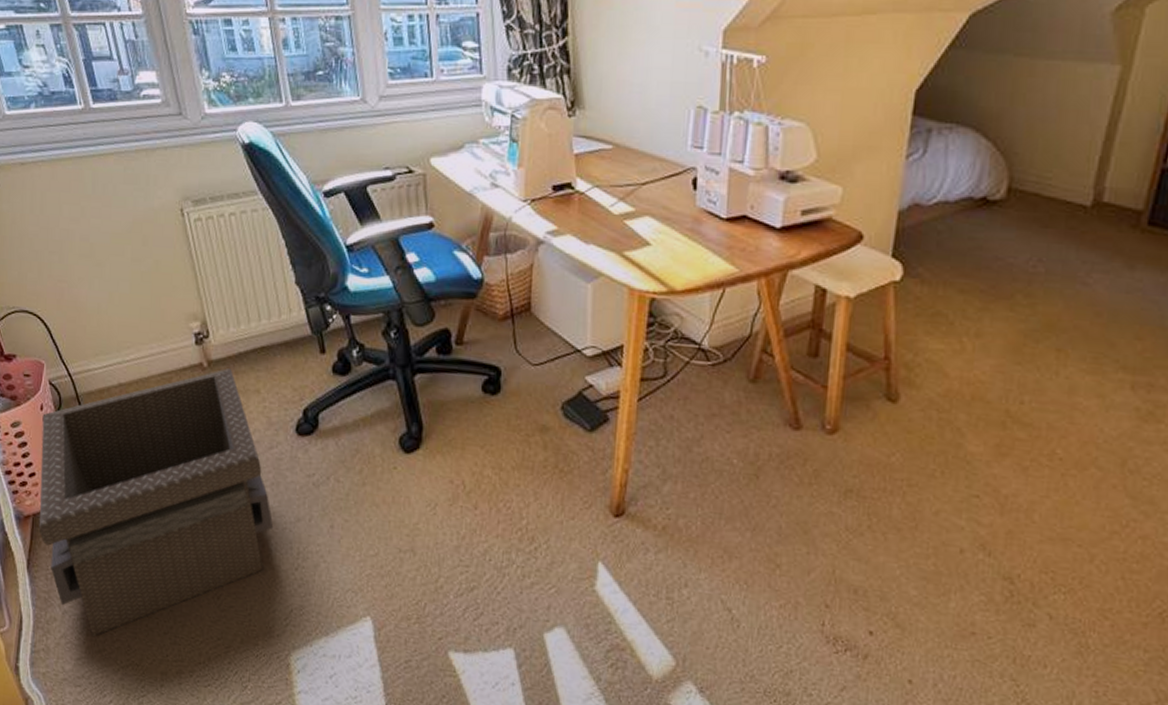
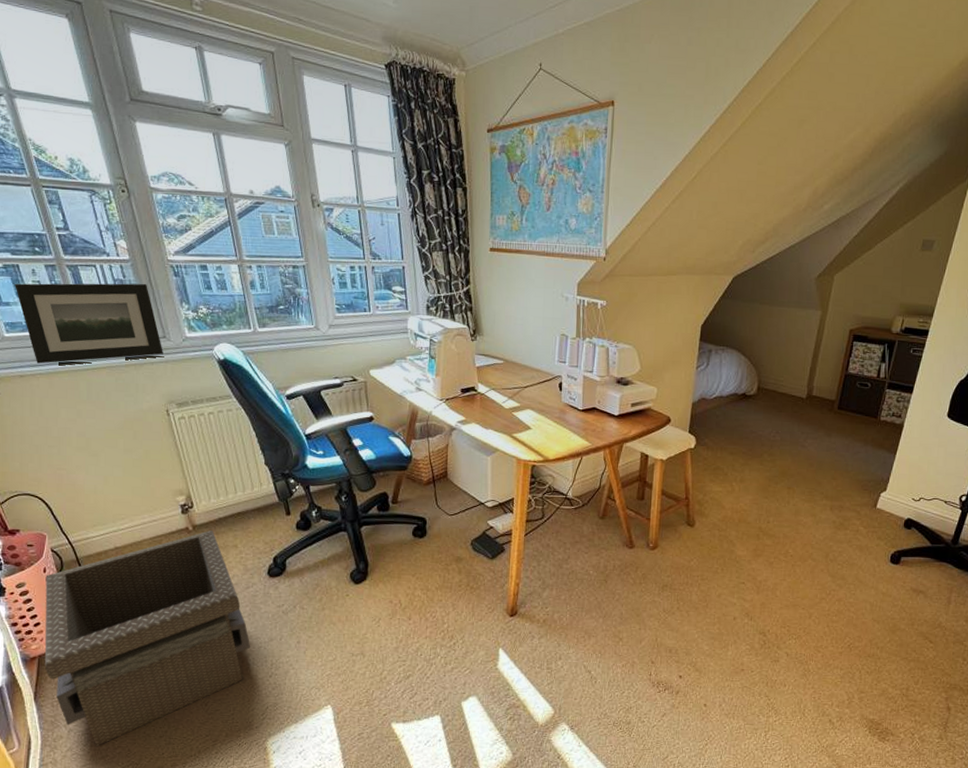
picture frame: none [17,44,179,149] -> present [15,283,163,364]

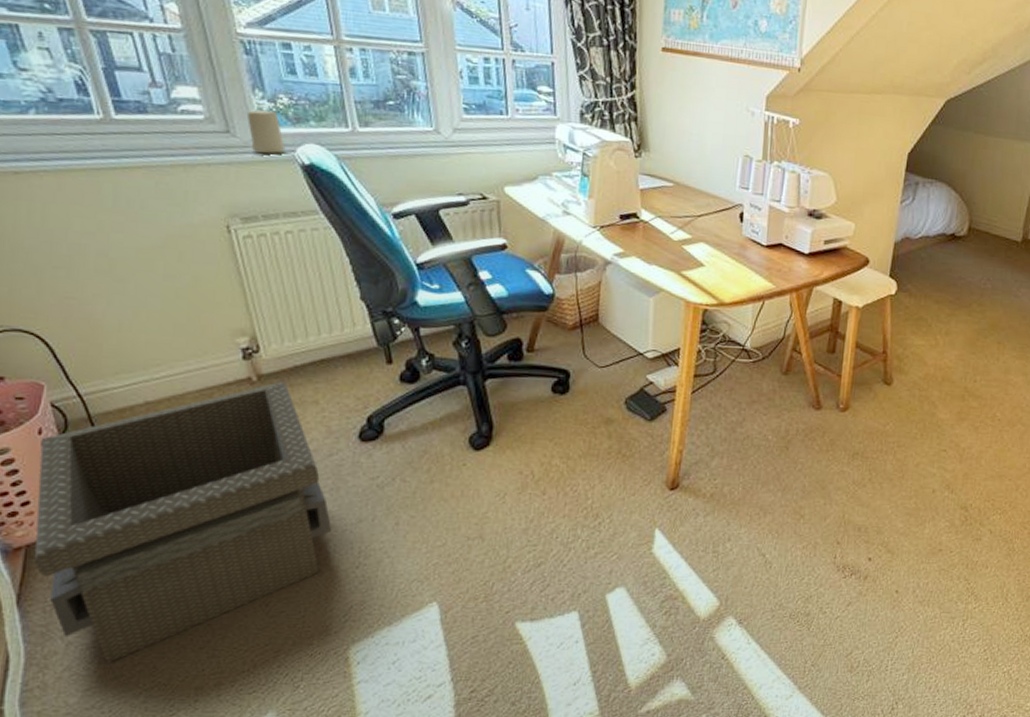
picture frame: present [15,283,163,364] -> none [11,48,226,158]
candle: none [177,318,206,353] -> present [246,109,286,154]

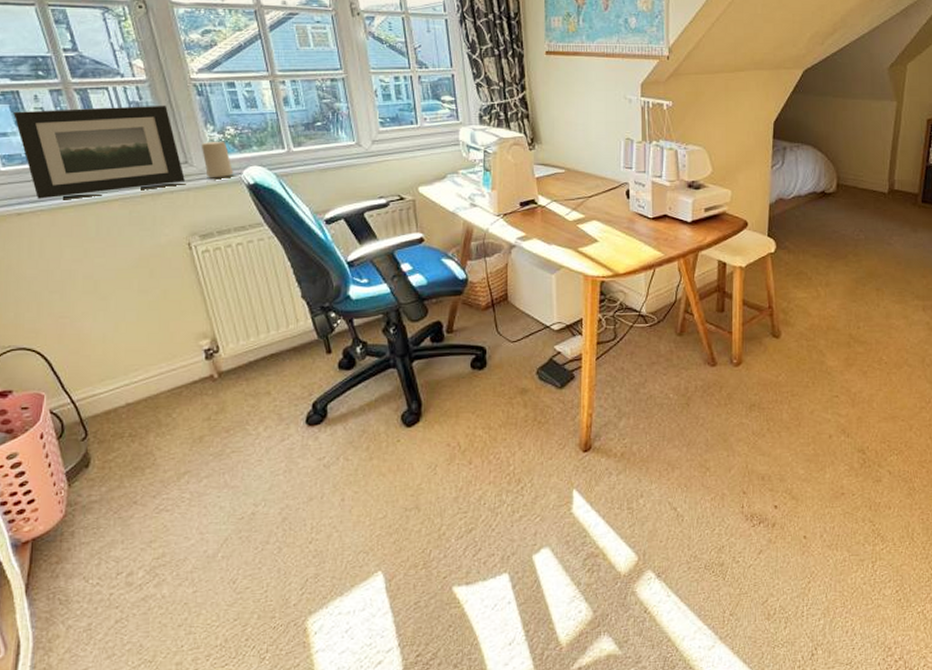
picture frame: none [11,48,226,158] -> present [13,105,185,199]
storage basket: present [34,382,332,665] -> none [39,377,287,645]

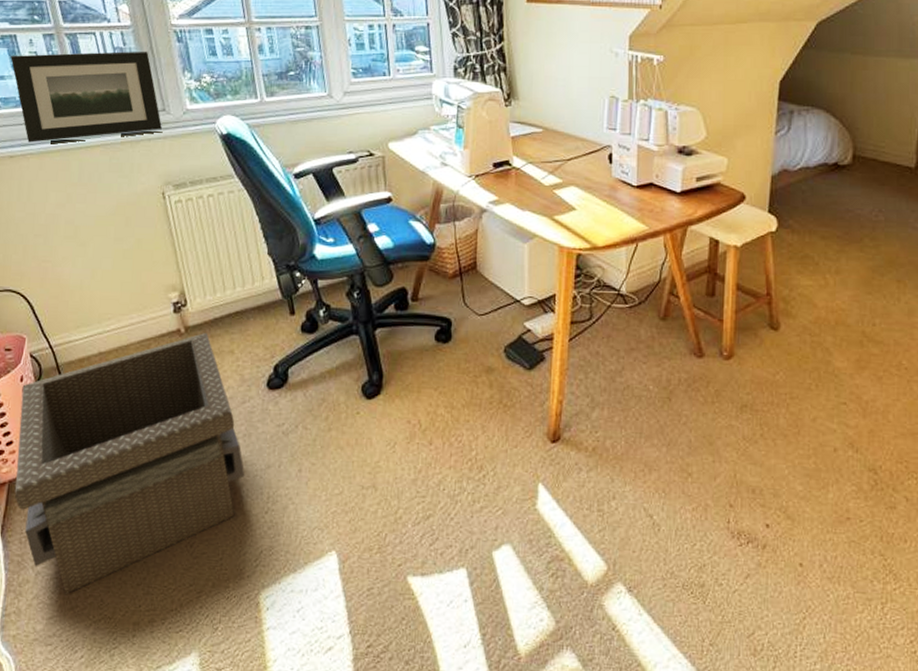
storage basket: none [39,377,287,645] -> present [15,333,245,595]
candle: present [201,141,234,178] -> none [178,88,208,127]

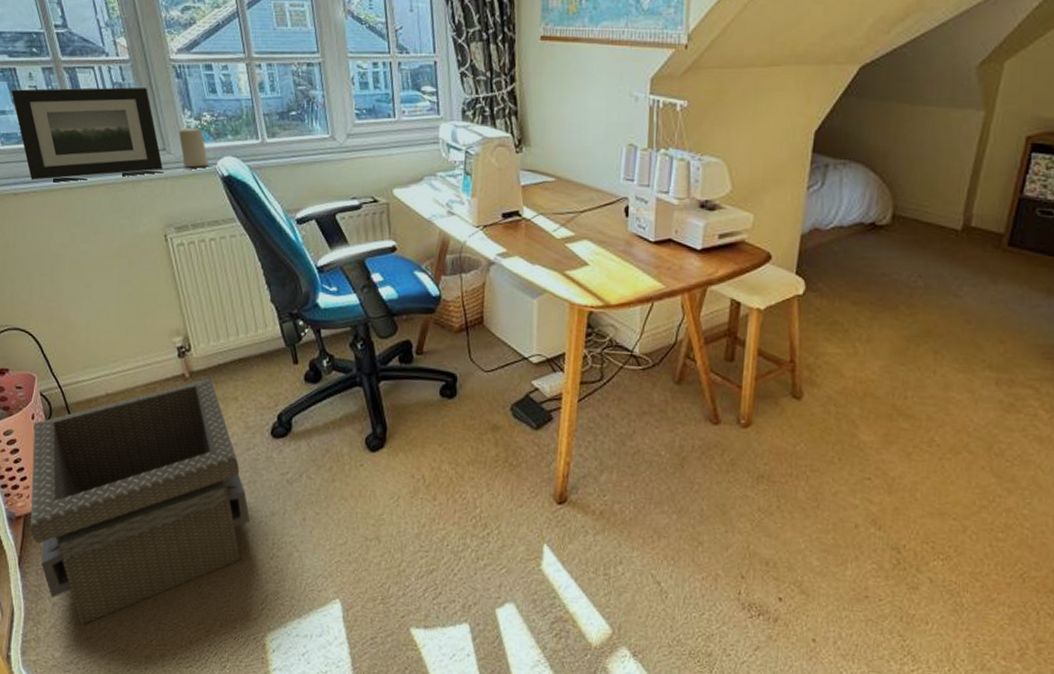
candle: none [178,88,208,127] -> present [178,127,209,168]

